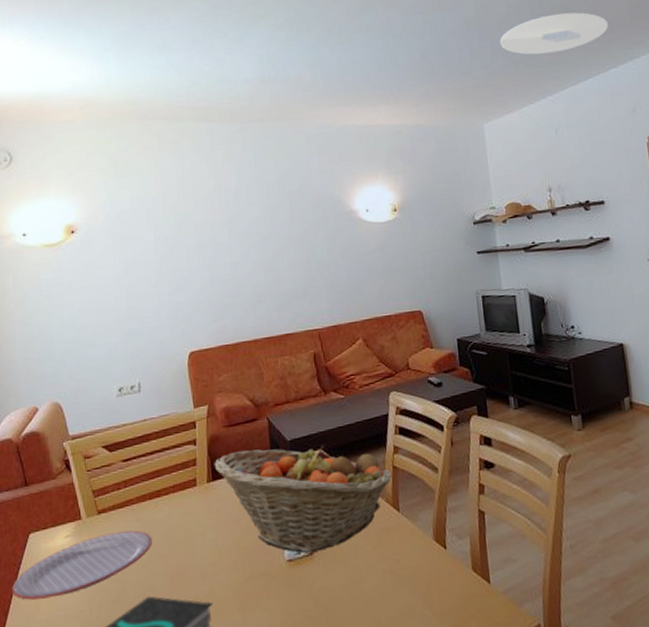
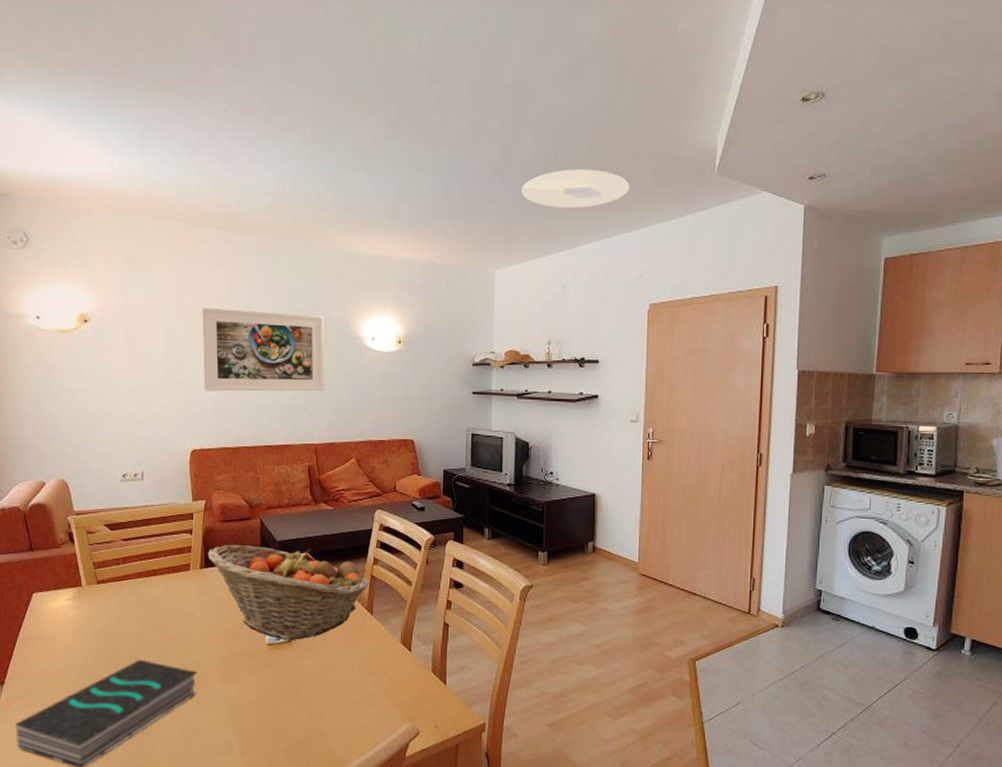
plate: present [12,530,153,600] -> none [16,601,147,650]
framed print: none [190,194,323,288] -> present [202,307,325,392]

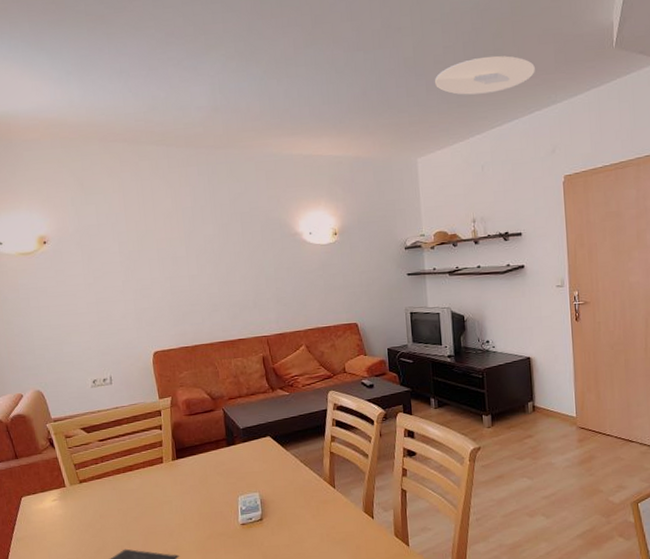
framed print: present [202,307,325,392] -> none [150,216,271,297]
fruit basket: present [207,545,369,641] -> none [177,432,329,519]

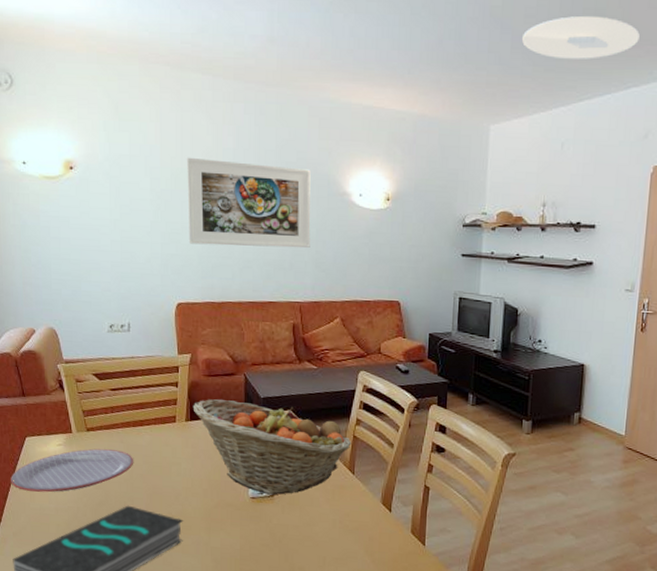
plate: none [10,497,127,549] -> present [11,448,134,493]
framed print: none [150,216,271,297] -> present [187,157,311,249]
fruit basket: none [177,432,329,519] -> present [192,399,352,495]

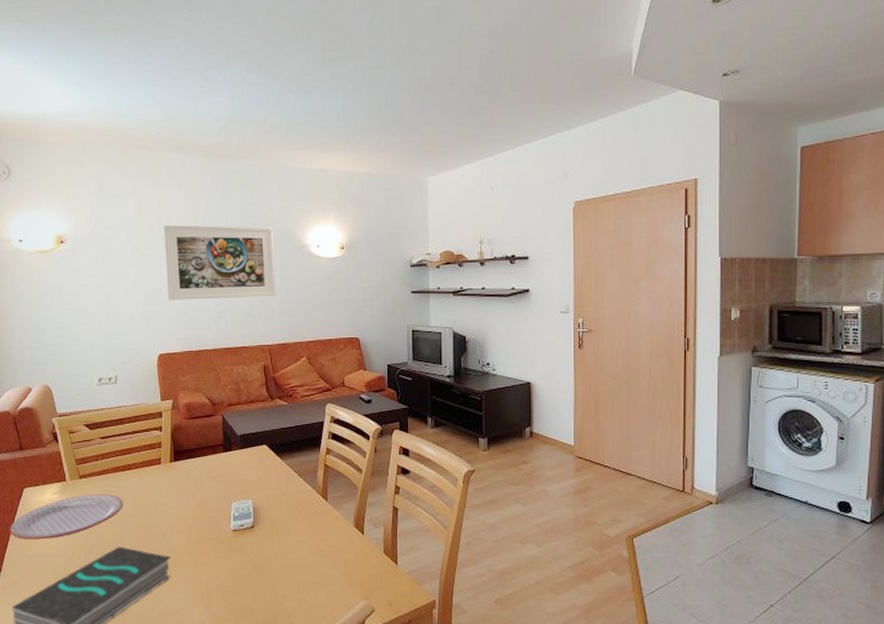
fruit basket: present [192,399,352,495] -> none [176,440,323,527]
ceiling light: present [521,15,640,59] -> none [449,79,551,117]

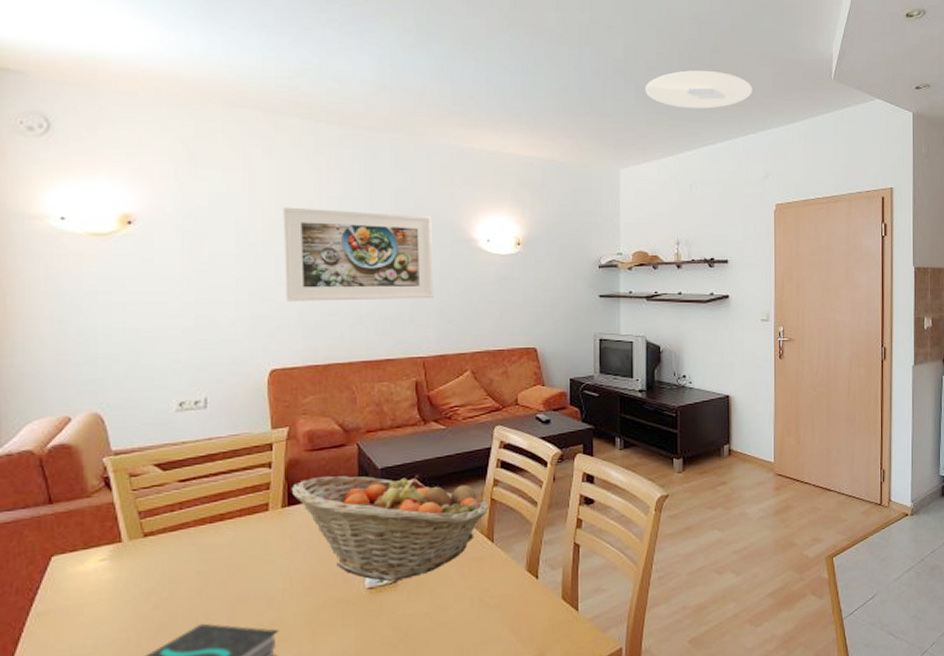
plate: present [10,494,124,539] -> none [25,555,211,628]
fruit basket: none [176,440,323,527] -> present [291,474,489,582]
ceiling light: none [449,79,551,117] -> present [644,70,752,109]

